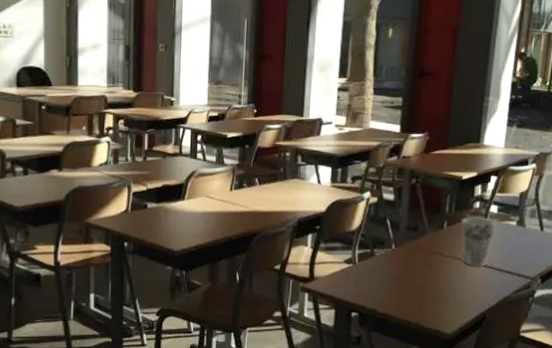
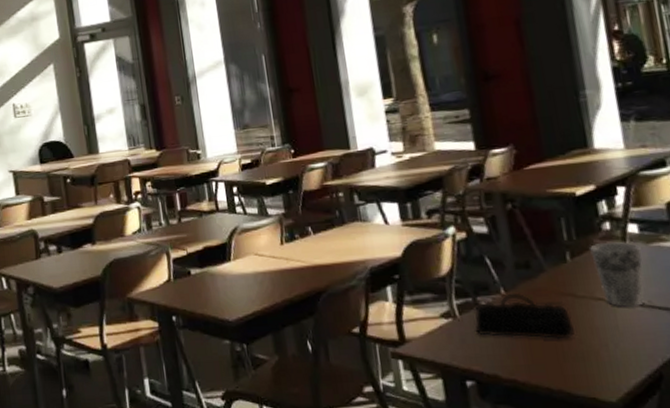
pencil case: none [367,248,437,286] -> present [474,292,575,340]

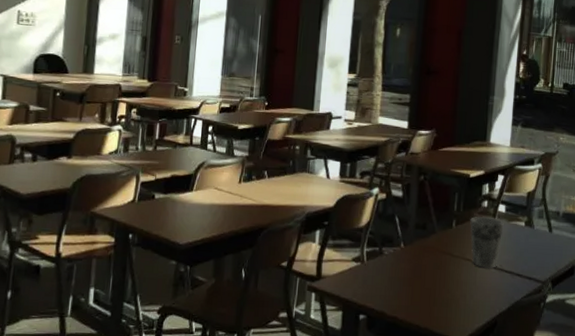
pencil case: present [474,292,575,340] -> none [375,247,446,288]

